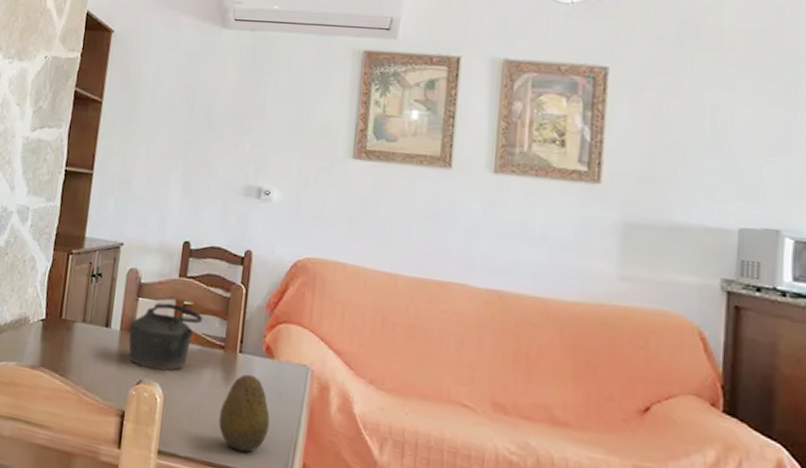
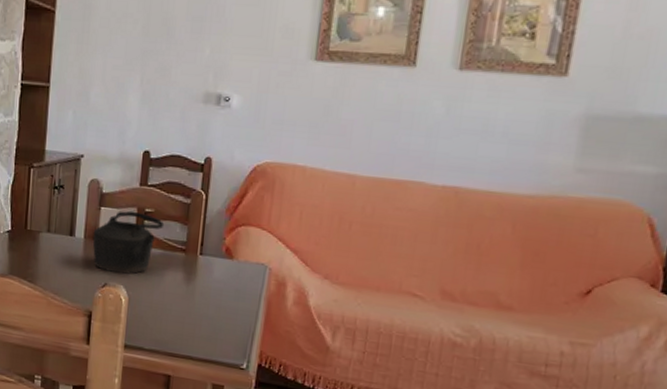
fruit: present [219,374,270,453] -> none [181,274,230,344]

